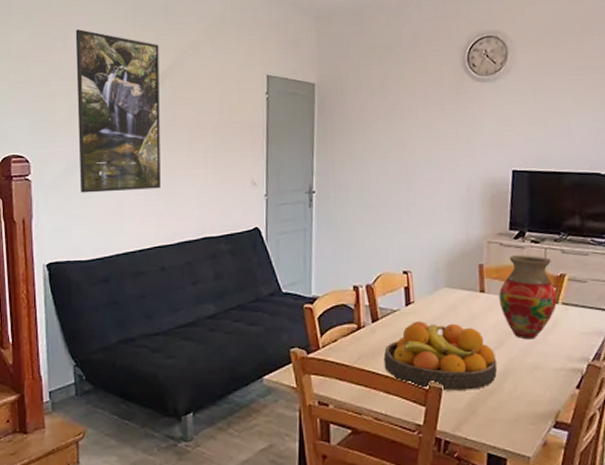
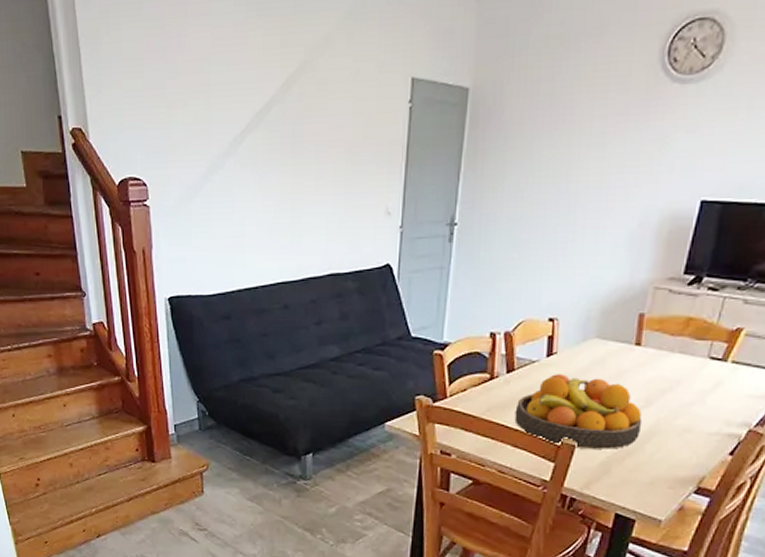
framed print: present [75,29,161,193] -> none [192,22,286,222]
vase: present [499,255,558,340] -> none [656,304,729,400]

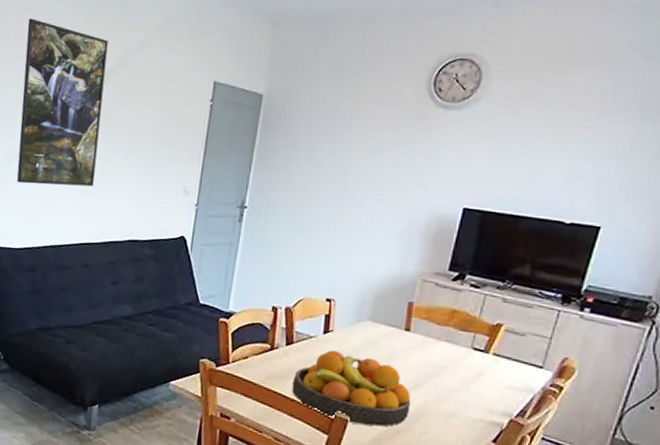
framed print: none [192,22,286,222] -> present [17,19,108,187]

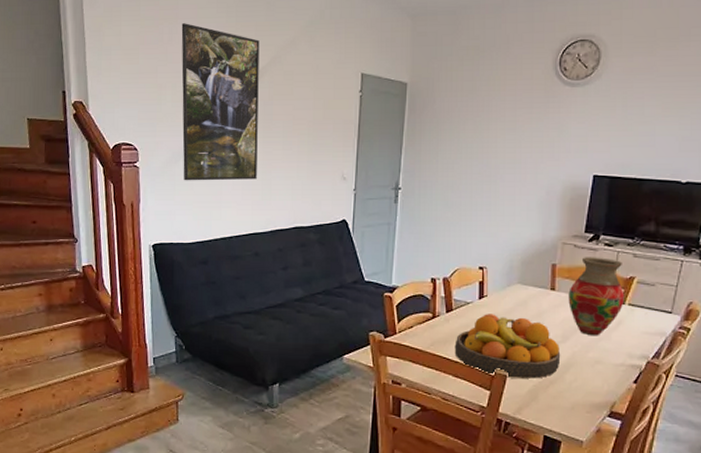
vase: none [424,297,490,386] -> present [568,257,625,336]

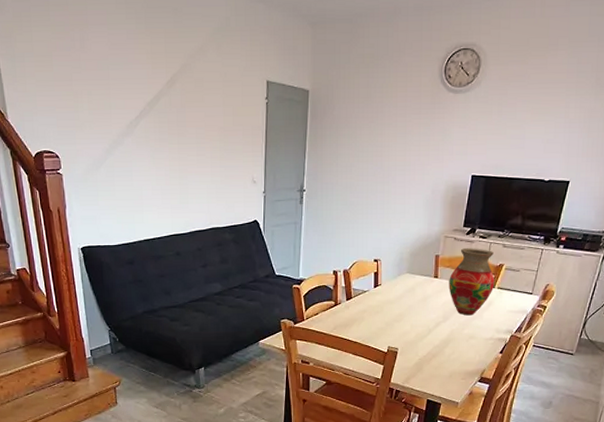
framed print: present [181,23,260,181] -> none [92,29,174,187]
fruit bowl: present [454,314,561,379] -> none [354,300,442,354]

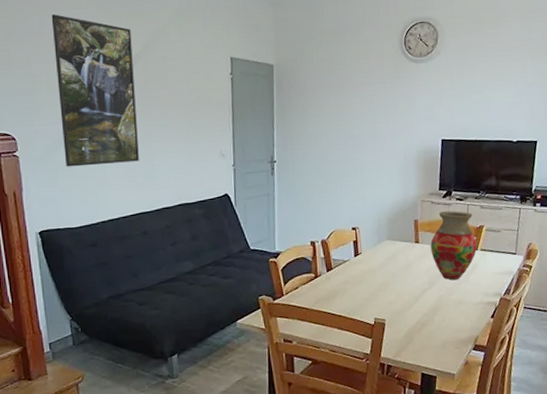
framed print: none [92,29,174,187] -> present [51,14,139,167]

